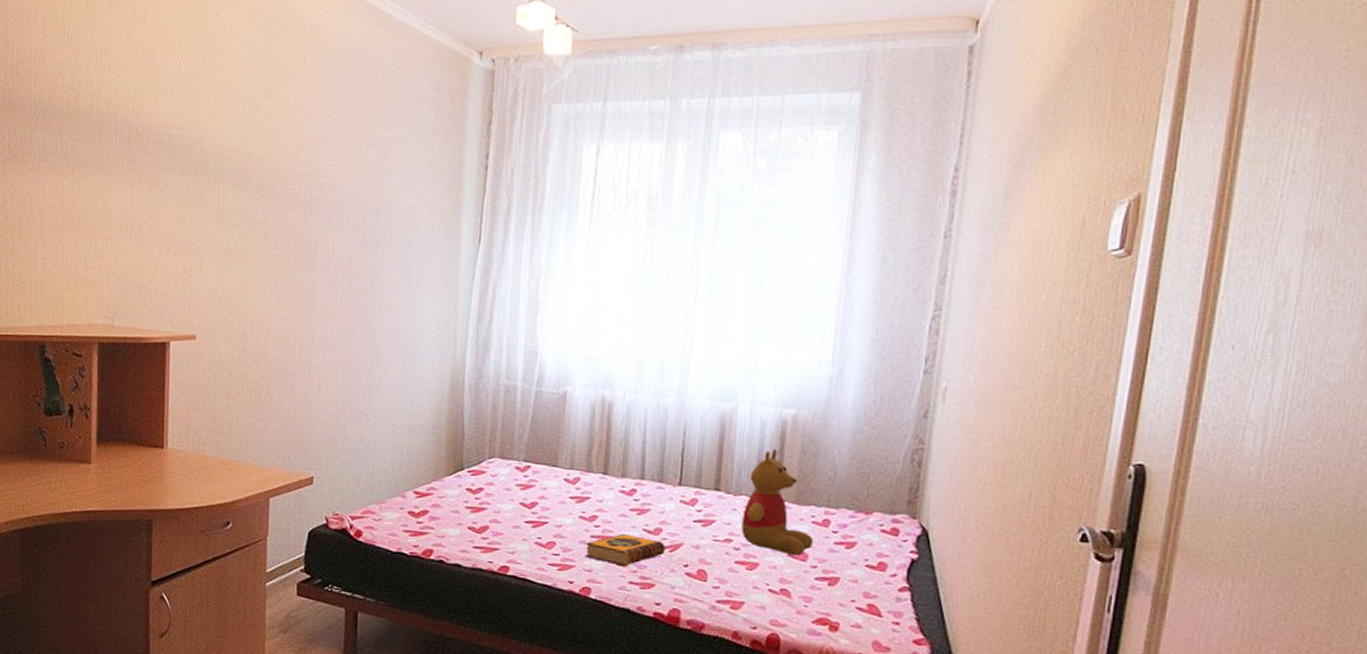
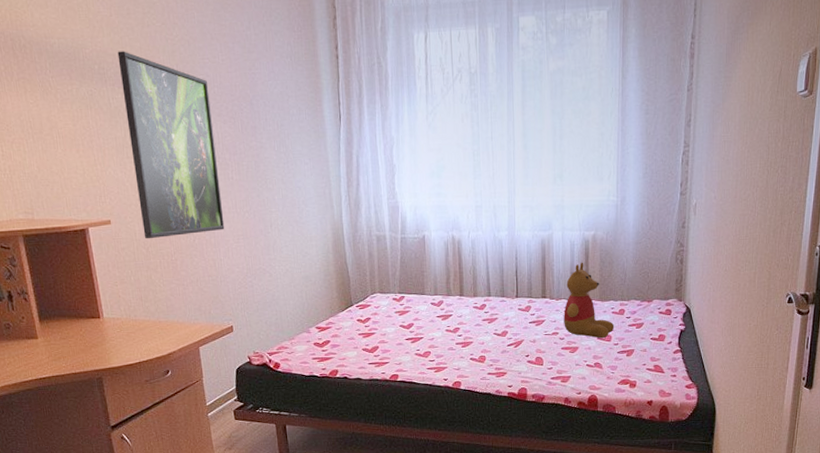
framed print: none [229,146,332,362] -> present [117,51,225,239]
hardback book: present [585,533,666,567] -> none [453,338,512,363]

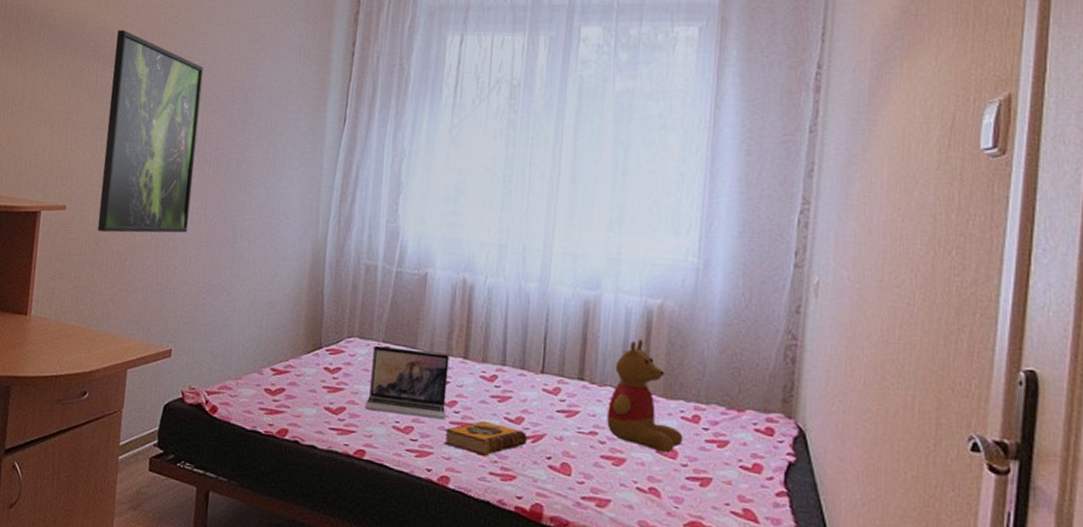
laptop: none [393,295,453,345] -> present [365,345,450,420]
hardback book: none [453,338,512,363] -> present [444,420,528,456]

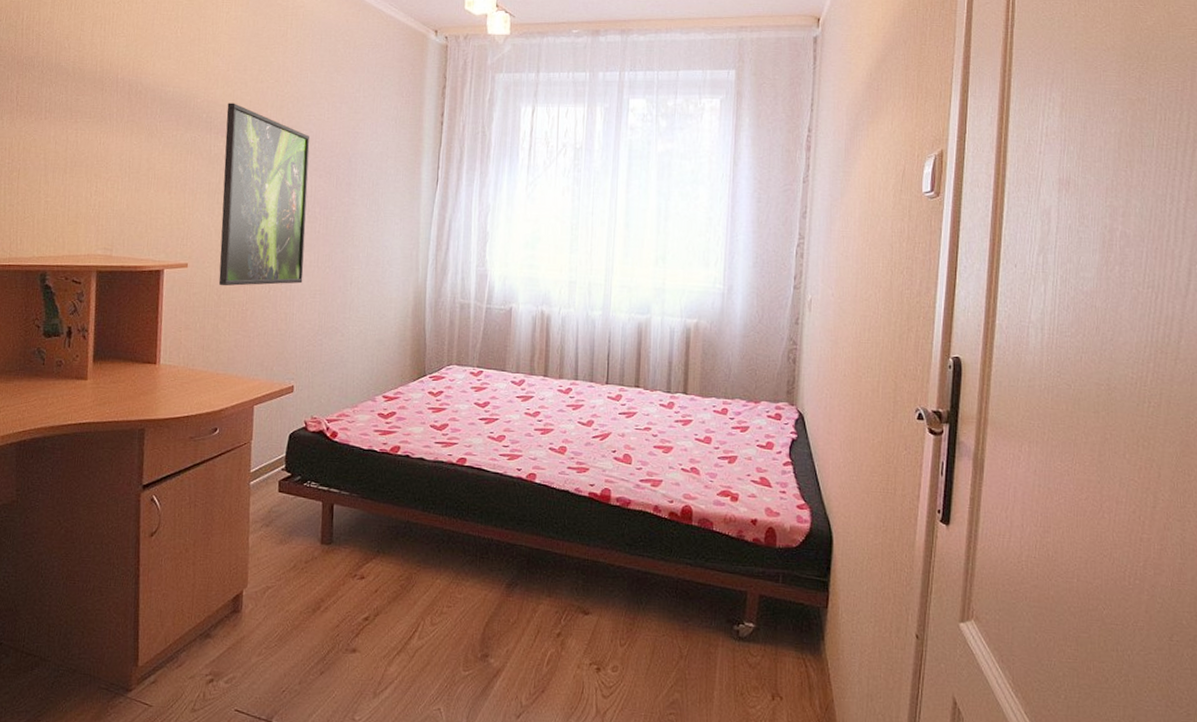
laptop: present [365,345,450,420] -> none [465,370,533,428]
hardback book: present [444,420,528,456] -> none [530,426,597,454]
teddy bear: present [607,338,684,453] -> none [658,351,716,440]

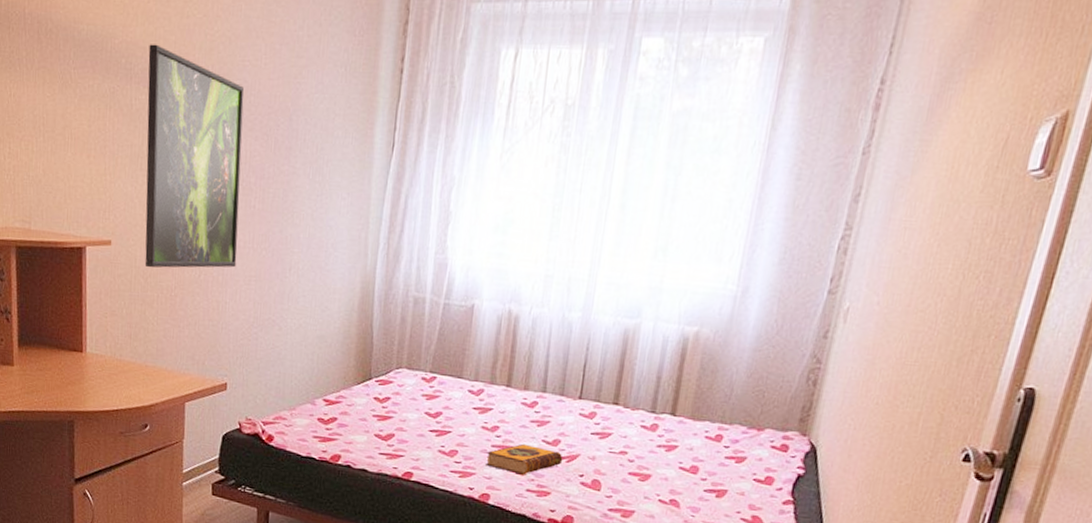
hardback book: none [530,426,597,454] -> present [486,443,563,475]

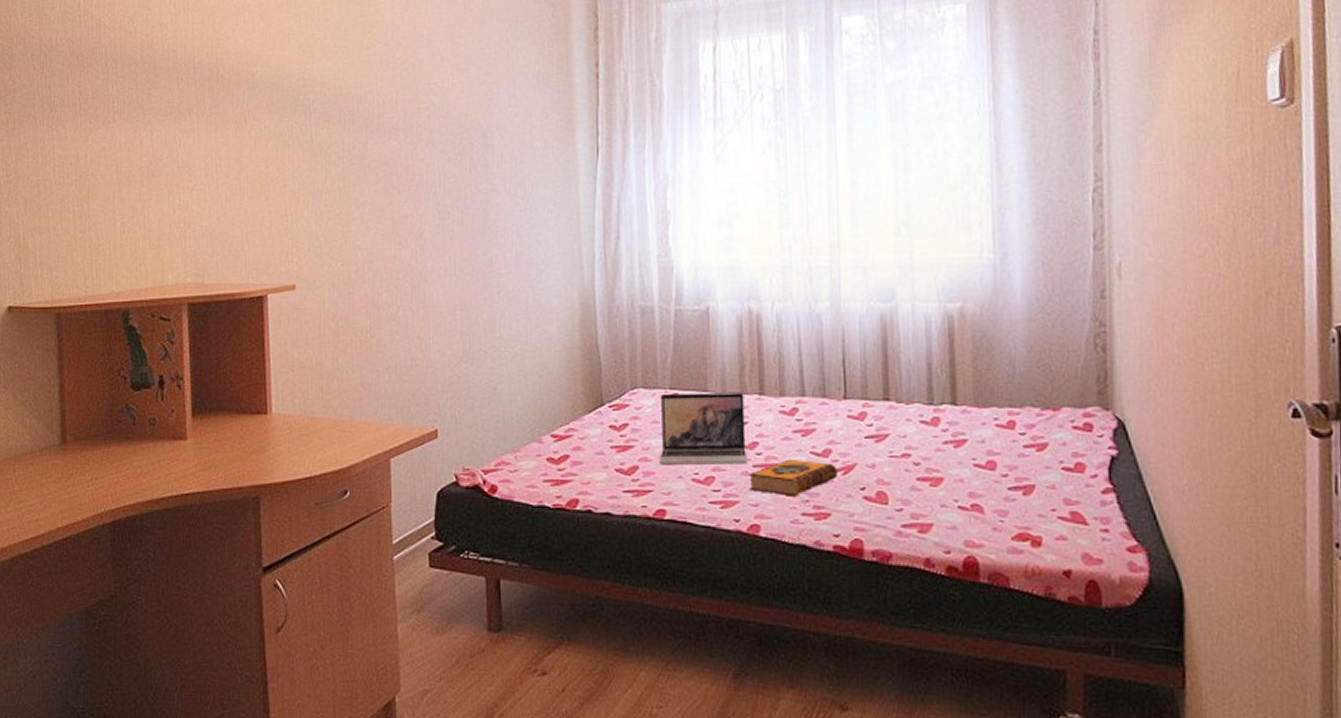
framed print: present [144,44,244,268] -> none [328,78,438,310]
laptop: none [413,375,493,444] -> present [660,392,748,465]

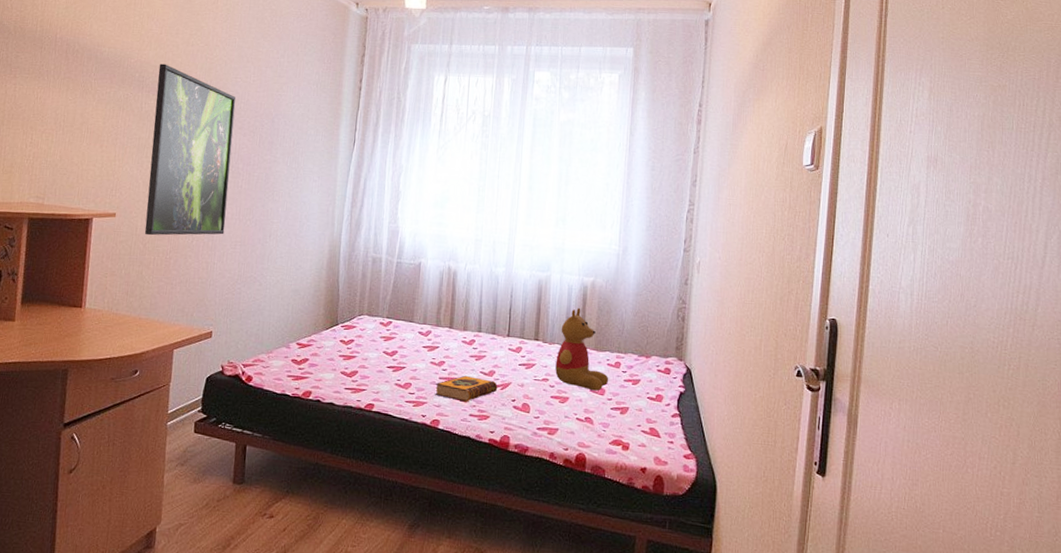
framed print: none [328,78,438,310] -> present [144,63,236,236]
laptop: present [660,392,748,465] -> none [373,320,439,376]
teddy bear: none [918,347,1001,465] -> present [555,307,609,391]

